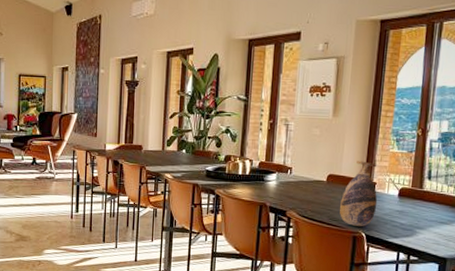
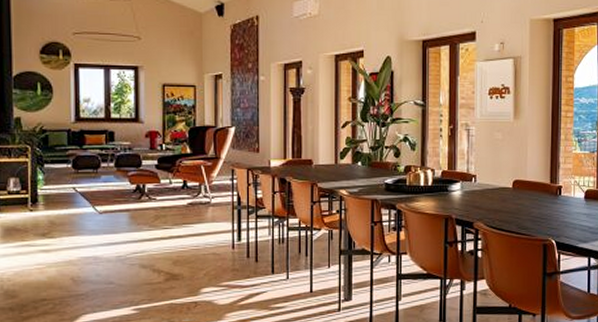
vase: present [339,161,378,226] -> none [527,164,565,233]

